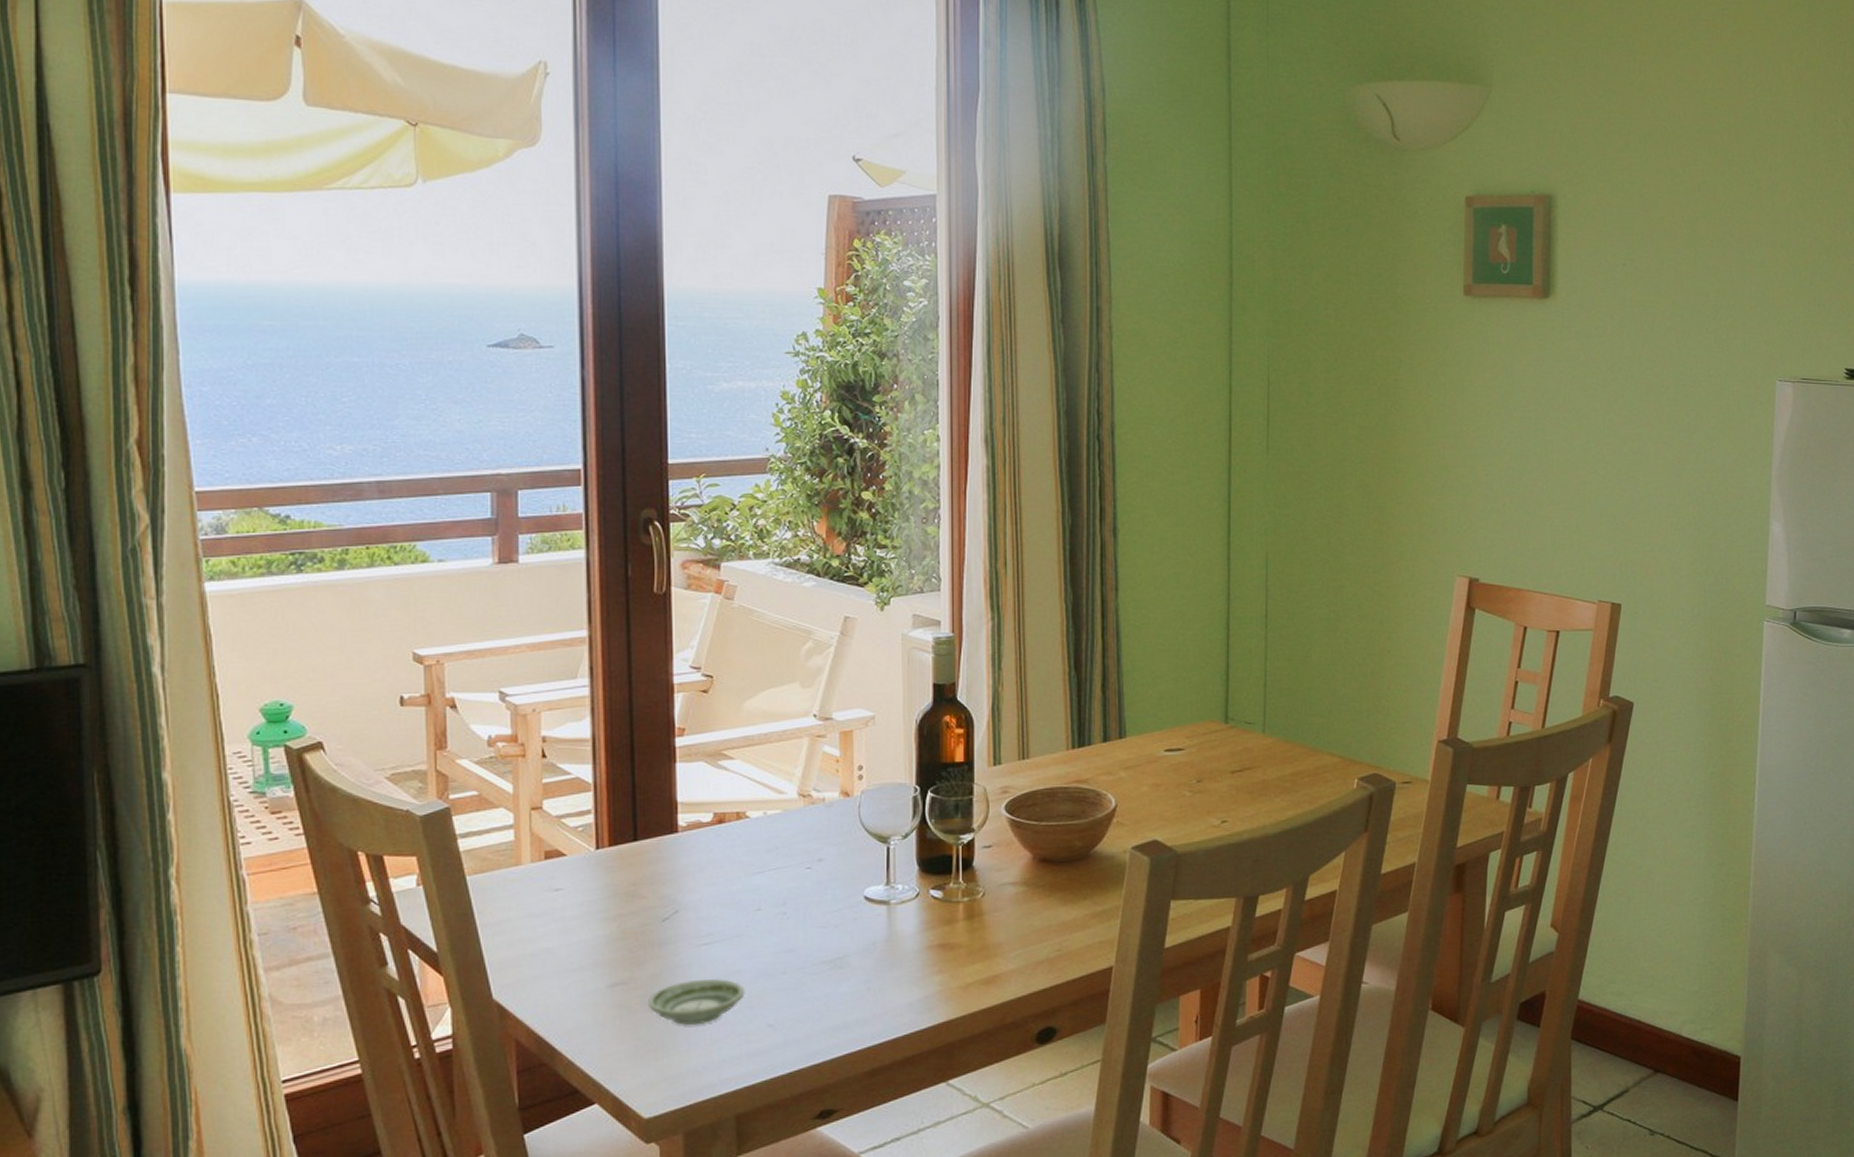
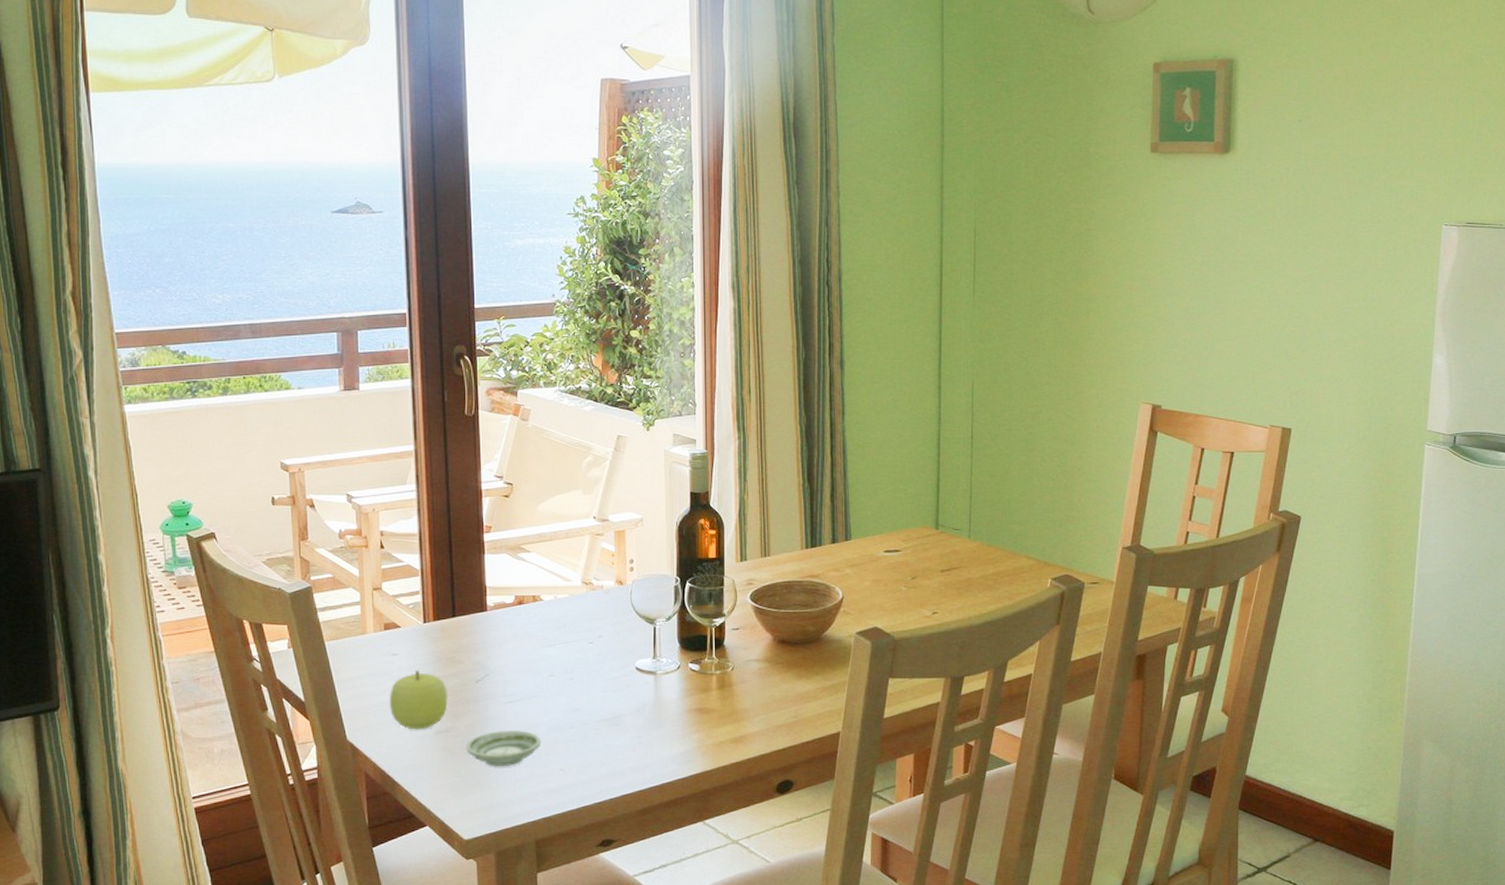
fruit: none [550,908,625,983] -> present [390,670,448,730]

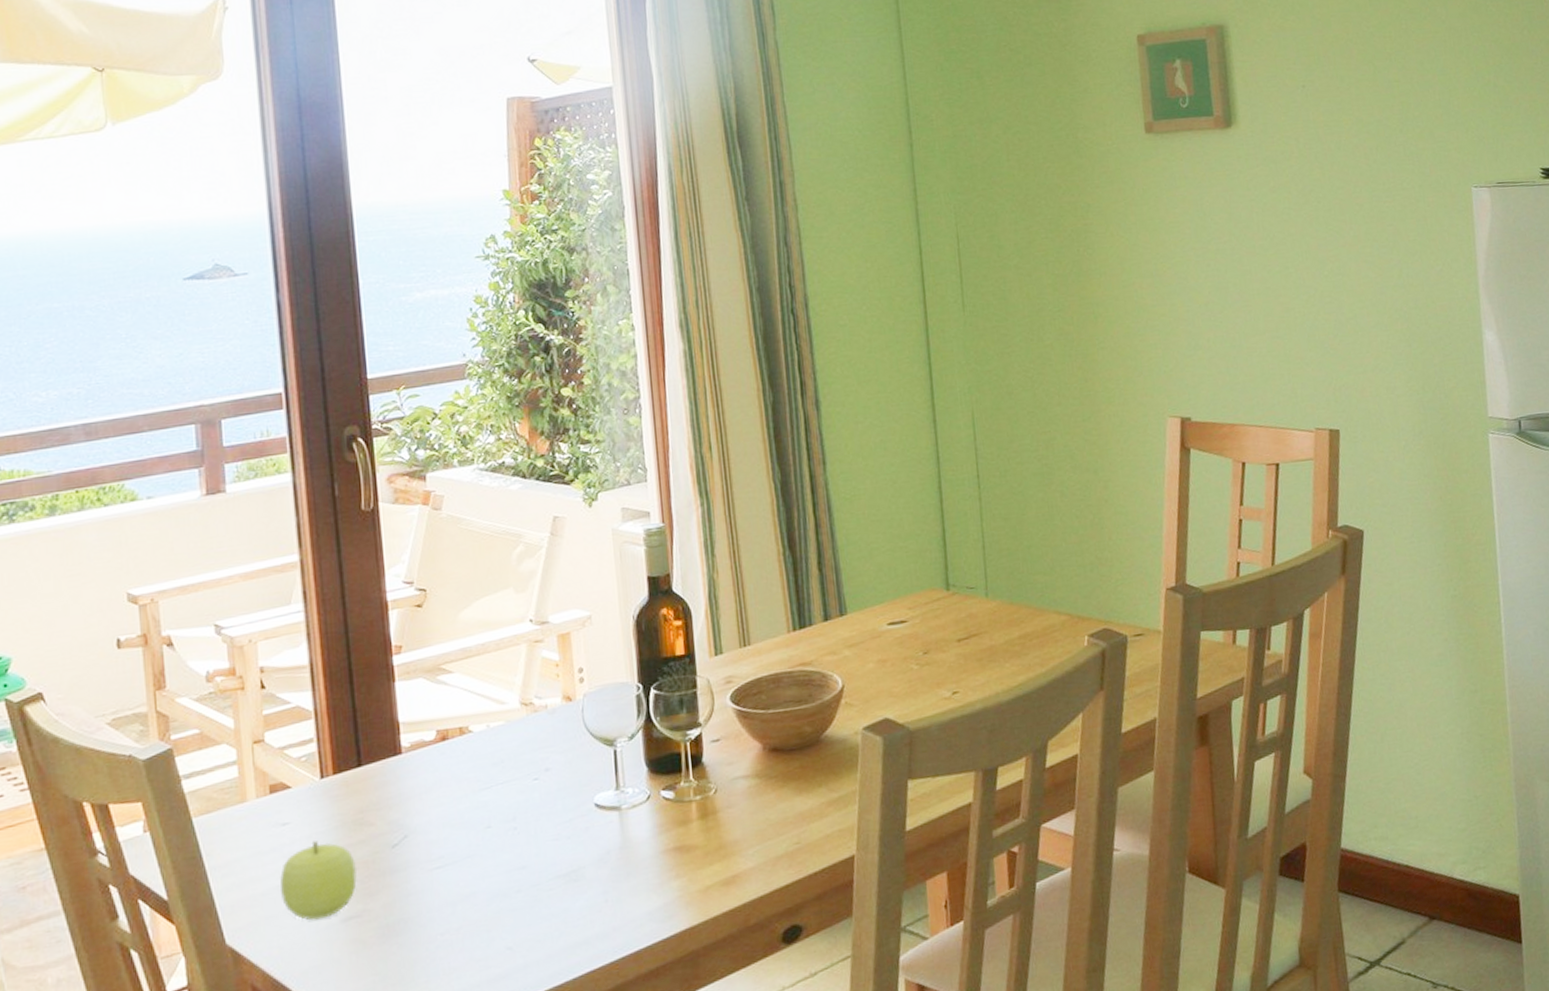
saucer: present [466,730,542,767] -> none [383,903,481,956]

